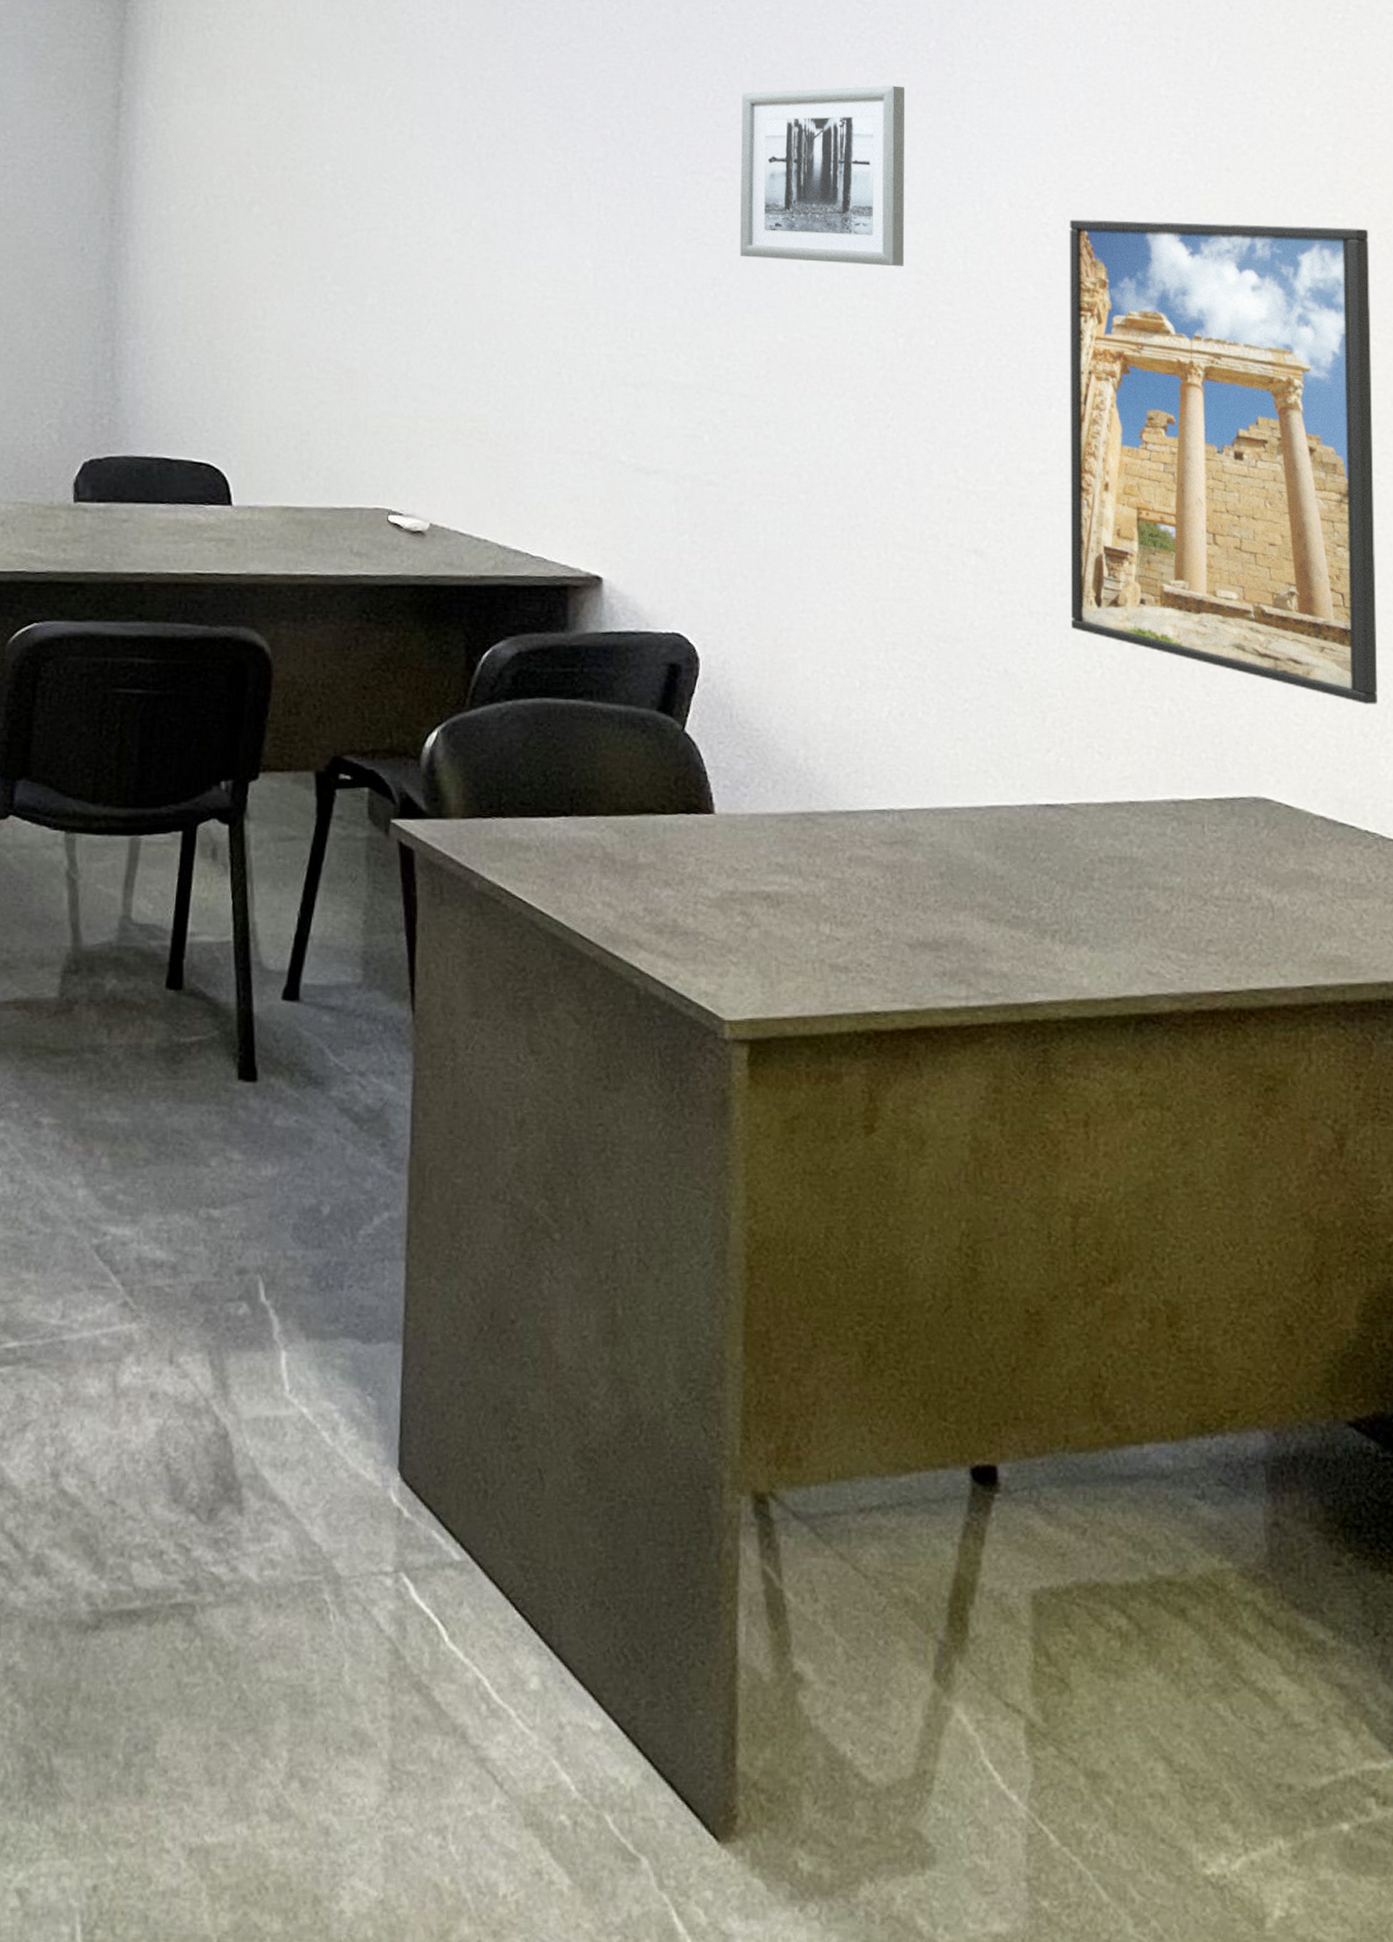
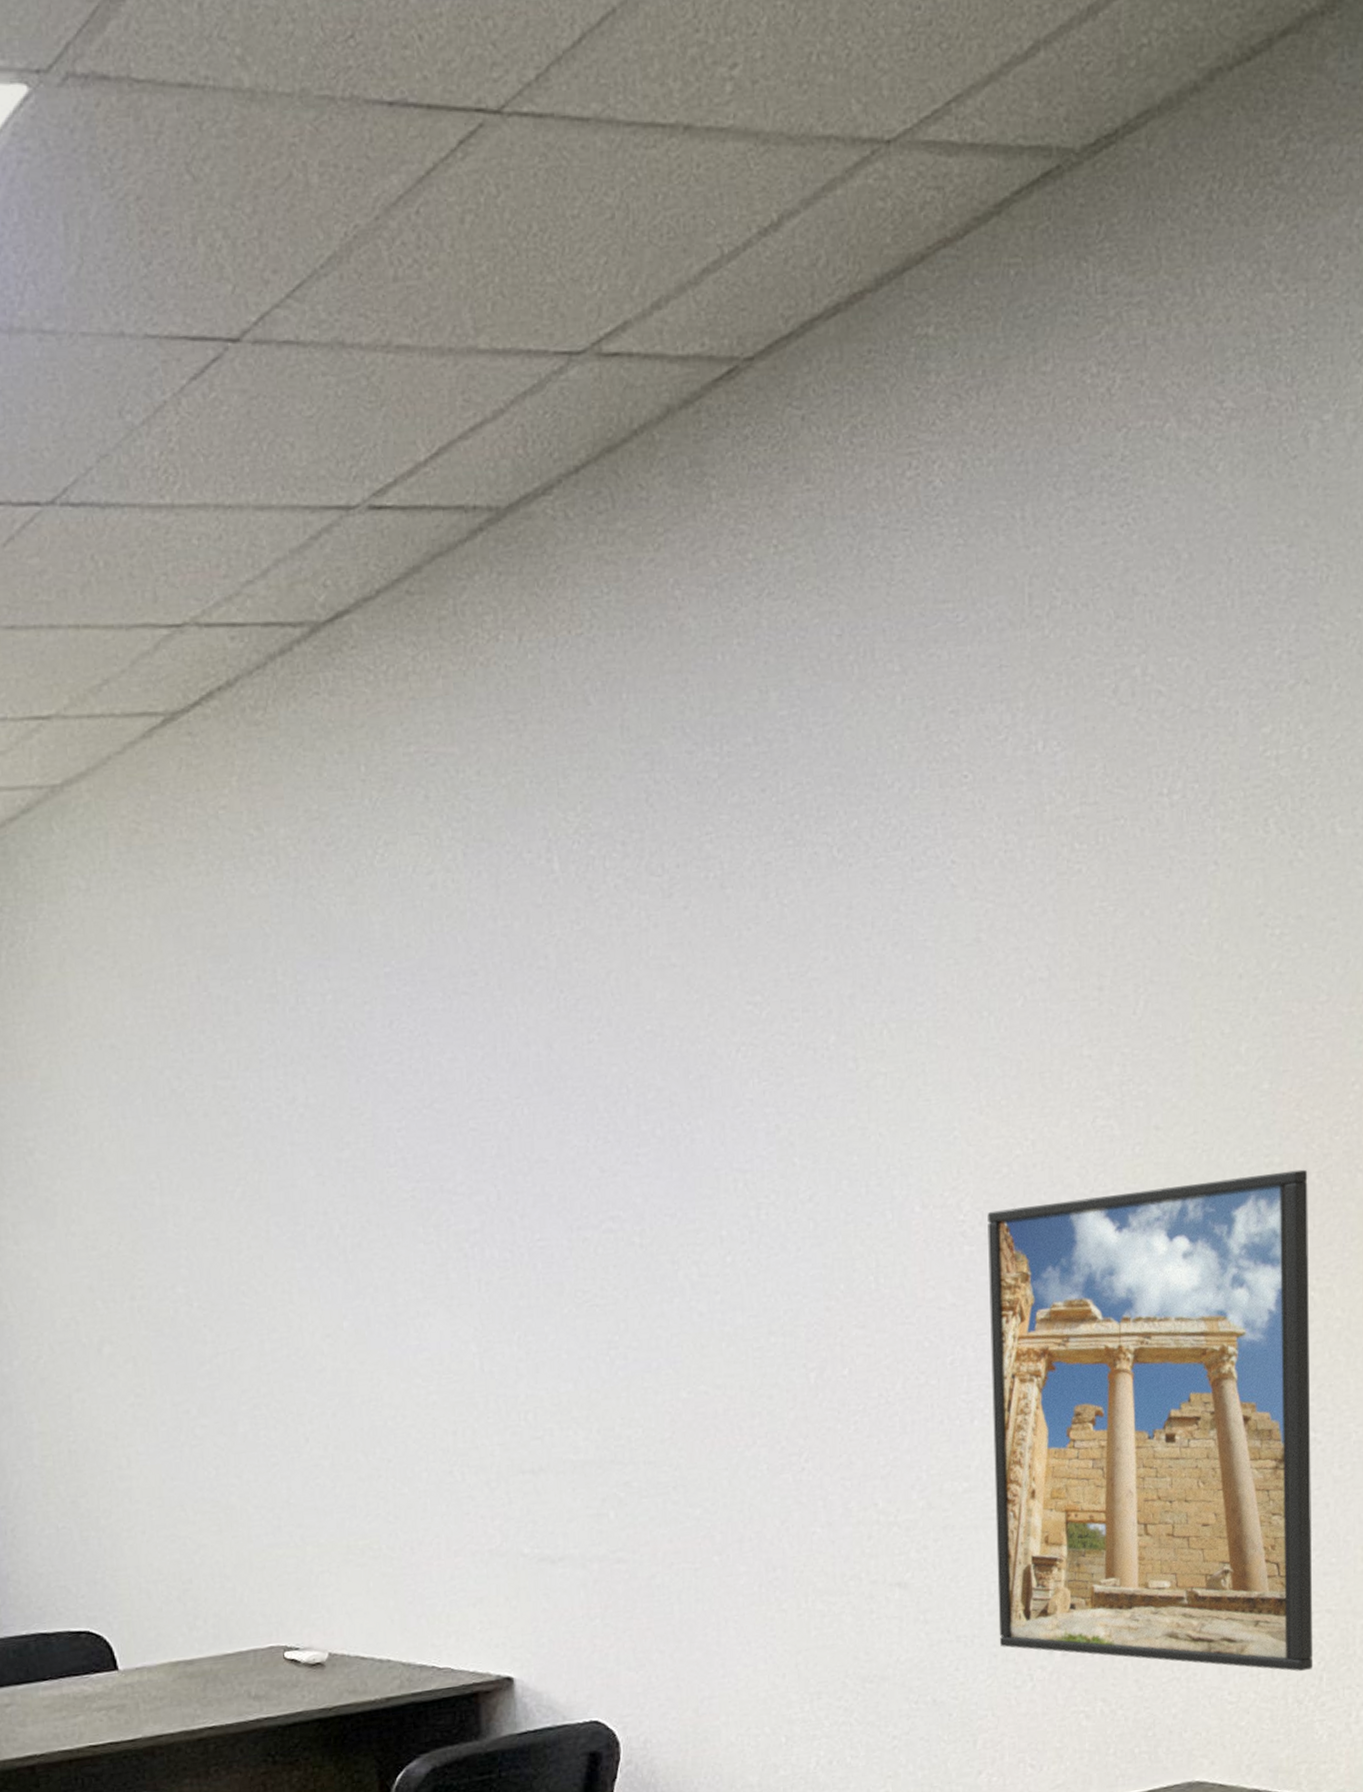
wall art: present [740,85,906,267] -> none [626,1092,812,1314]

